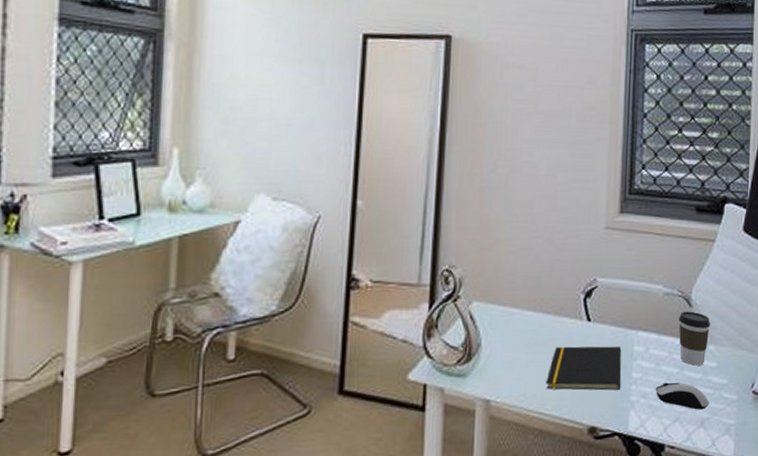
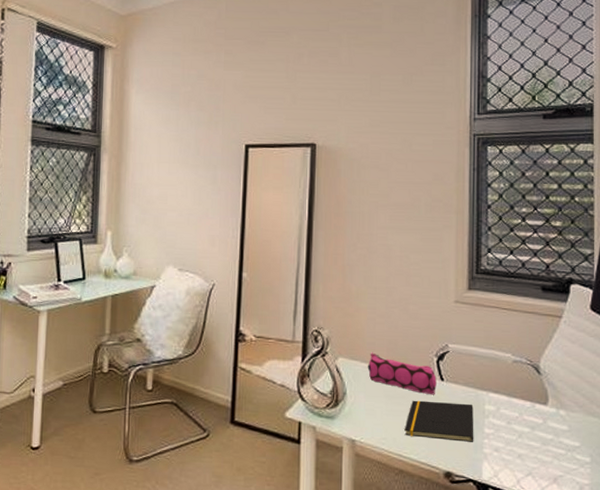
pencil case: none [506,292,583,339] -> present [367,351,437,395]
computer mouse: present [655,382,709,410] -> none [507,440,562,468]
coffee cup: present [679,311,710,366] -> none [528,378,560,428]

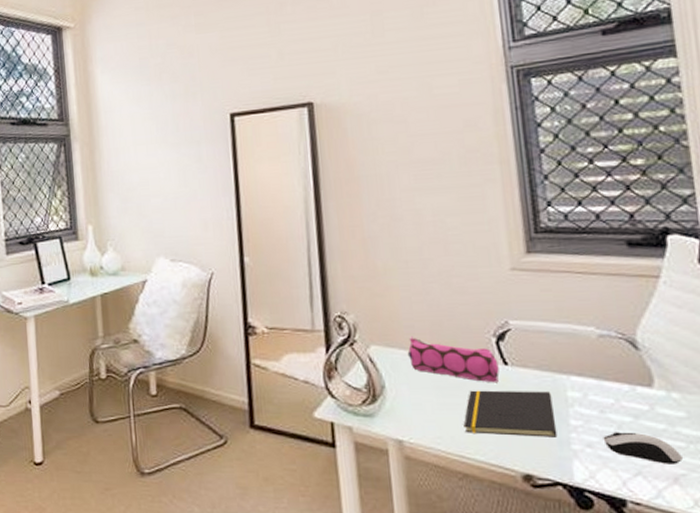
computer mouse: none [507,440,562,468] -> present [603,432,683,464]

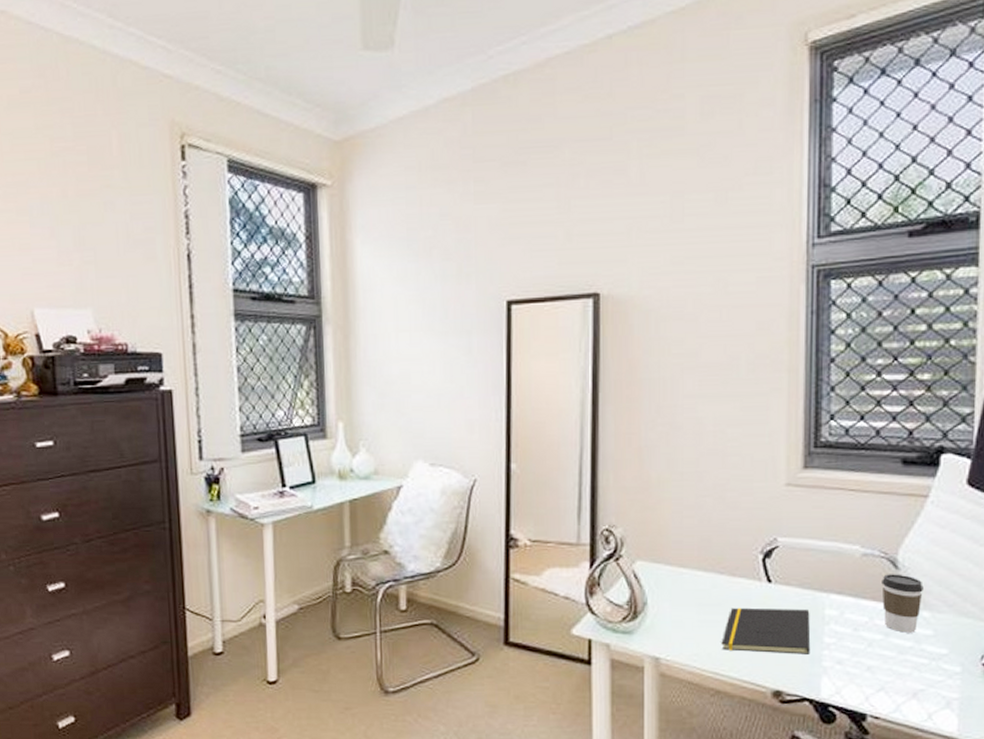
pencil case: present [407,336,500,383] -> none [673,551,762,601]
computer mouse: present [603,432,683,464] -> none [853,649,924,680]
coffee cup: none [623,354,669,415] -> present [882,574,923,633]

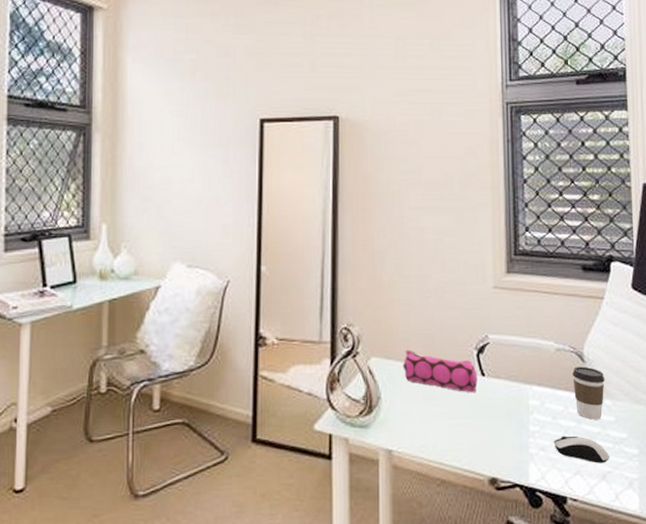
pencil case: none [673,551,762,601] -> present [403,348,477,393]
notepad: present [721,607,811,654] -> none [445,400,519,443]
computer mouse: none [853,649,924,680] -> present [553,435,610,463]

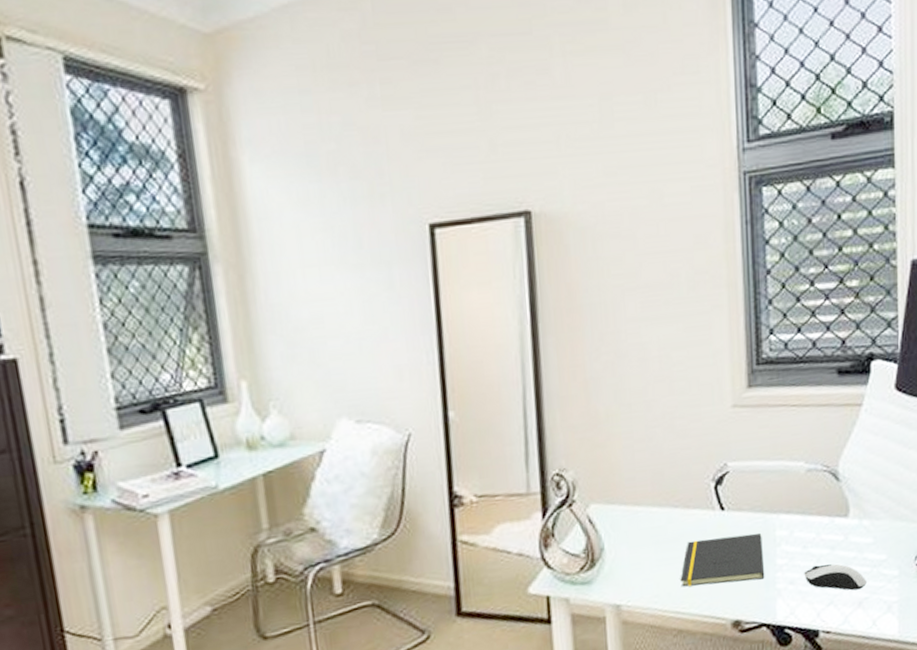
pencil case: present [403,348,477,393] -> none [628,489,716,531]
notepad: none [445,400,519,443] -> present [680,532,765,587]
coffee cup: present [572,366,605,420] -> none [825,485,862,544]

